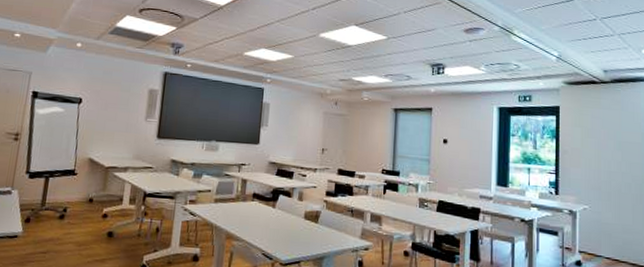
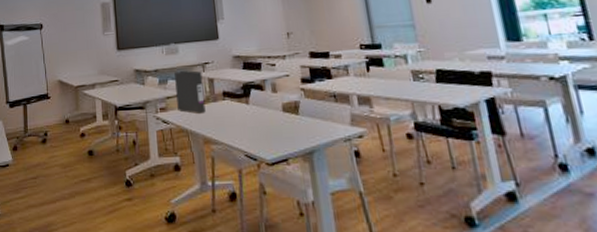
binder: none [207,168,237,211] -> present [174,70,206,114]

